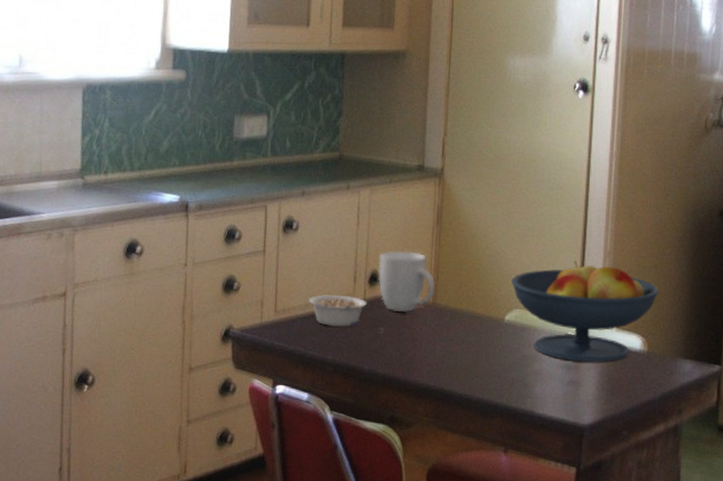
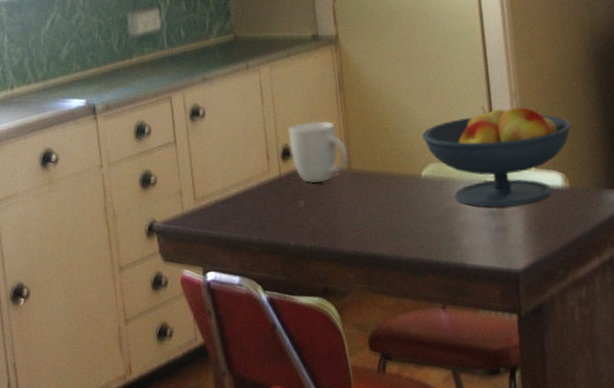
legume: present [309,295,367,327] -> none [226,174,283,207]

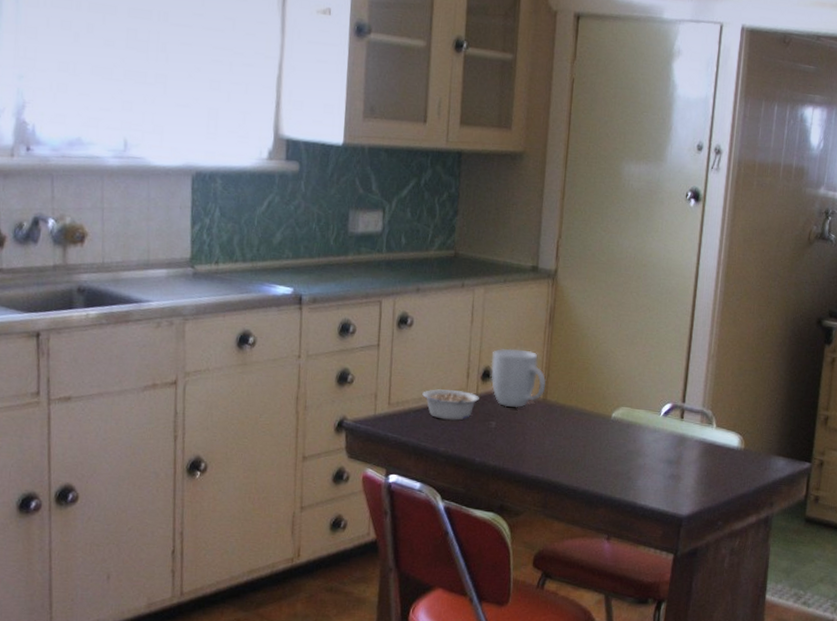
legume: none [226,174,283,207] -> present [422,389,479,421]
fruit bowl: present [422,106,572,208] -> none [619,362,758,458]

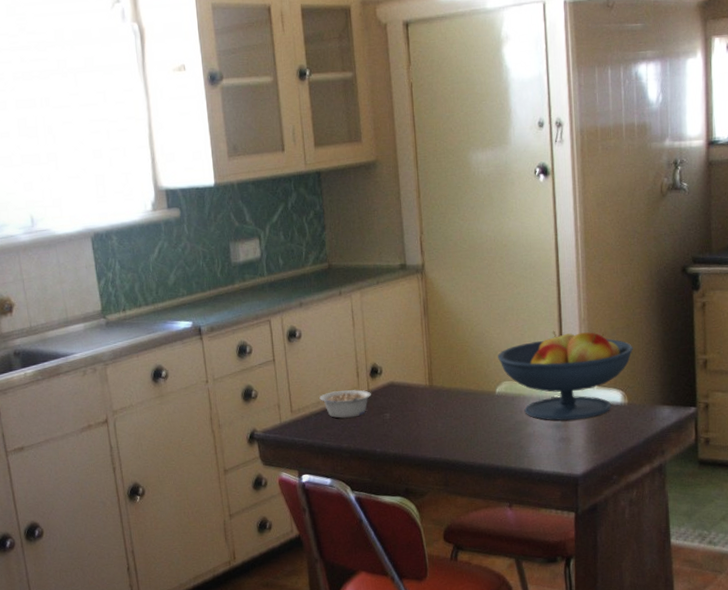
mug: present [490,348,547,408] -> none [377,342,431,399]
fruit bowl: none [619,362,758,458] -> present [498,330,633,421]

